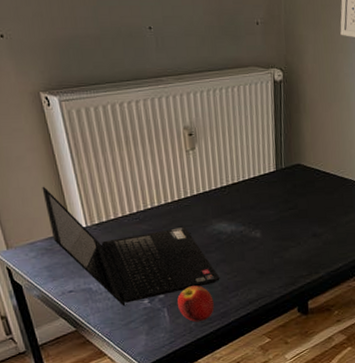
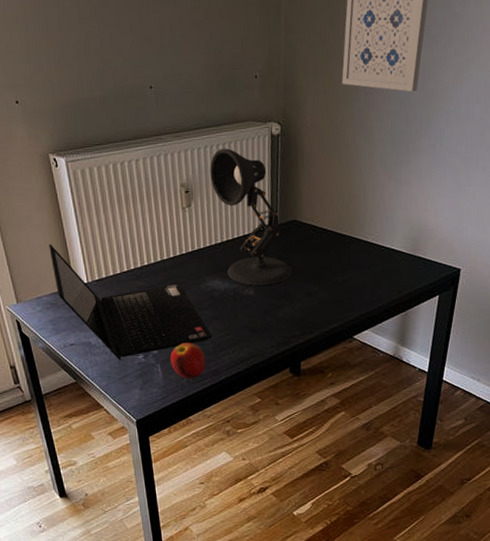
desk lamp: none [213,92,297,228] -> present [210,148,292,286]

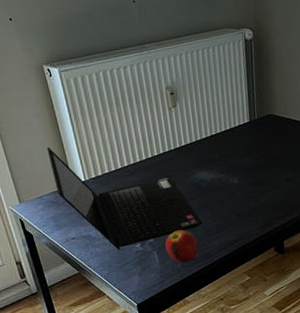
desk lamp: present [210,148,292,286] -> none [191,53,271,175]

